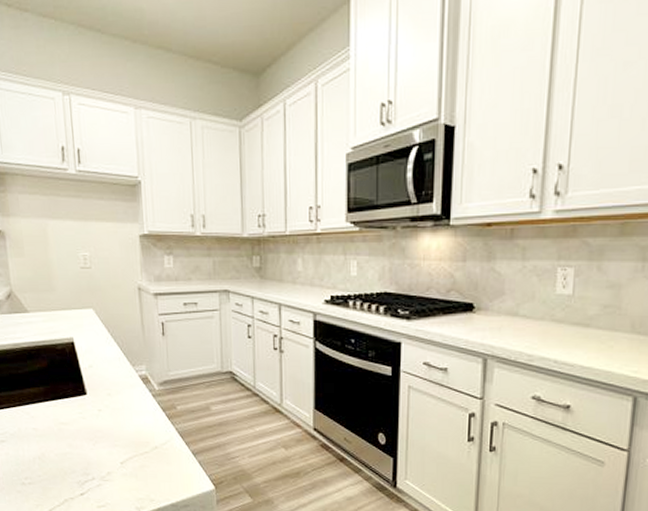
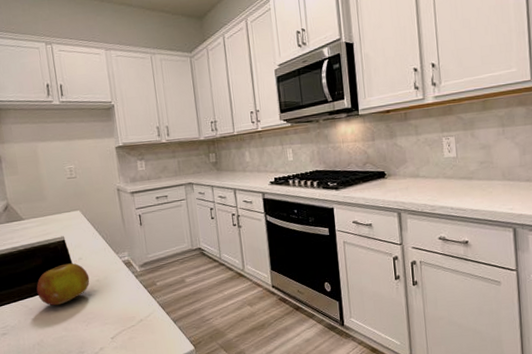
fruit: none [39,370,100,417] -> present [36,263,90,306]

